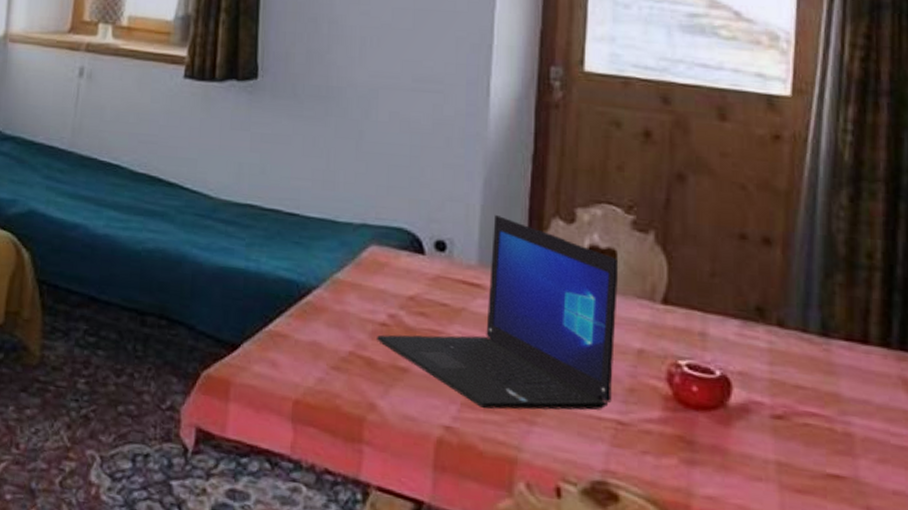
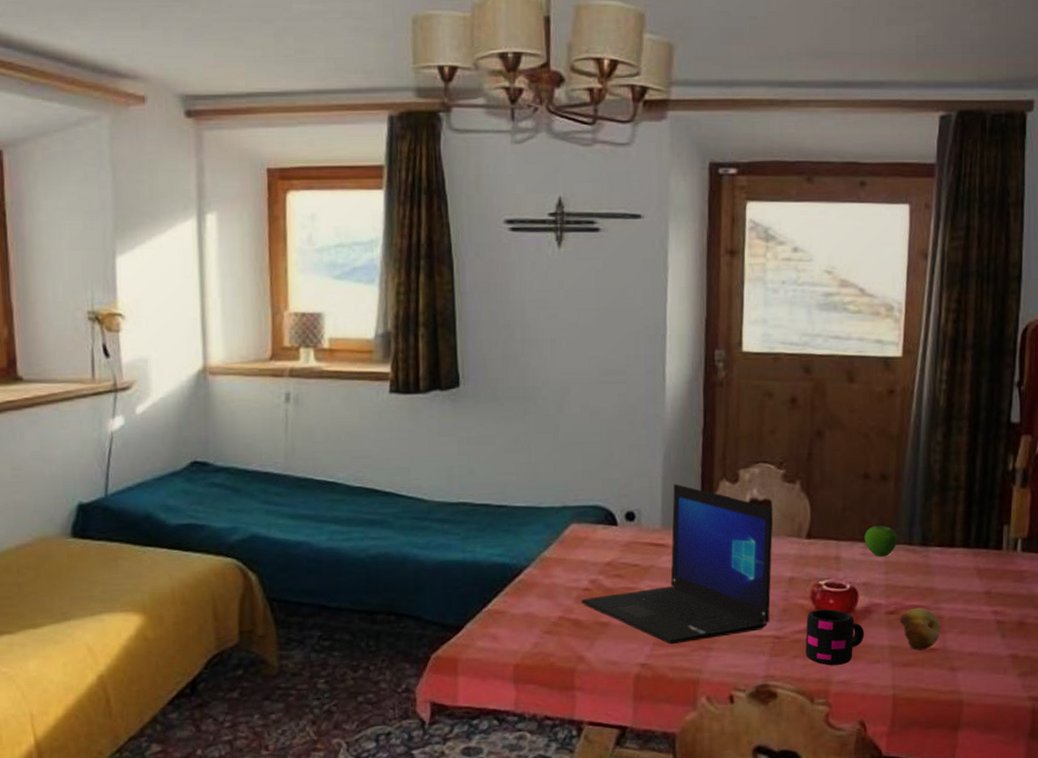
mug: none [659,396,740,475] -> present [805,609,864,666]
apple: none [740,301,787,343] -> present [864,526,898,557]
fruit: none [790,416,850,476] -> present [899,607,941,651]

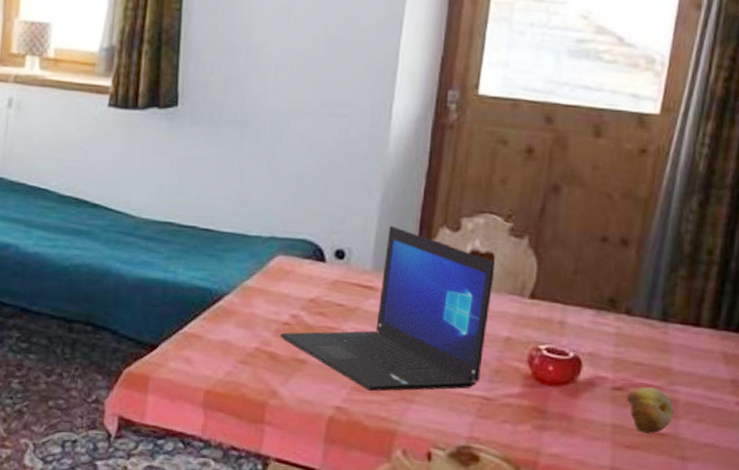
mug: present [805,609,864,666] -> none [516,375,585,437]
apple: present [864,526,898,557] -> none [595,294,635,328]

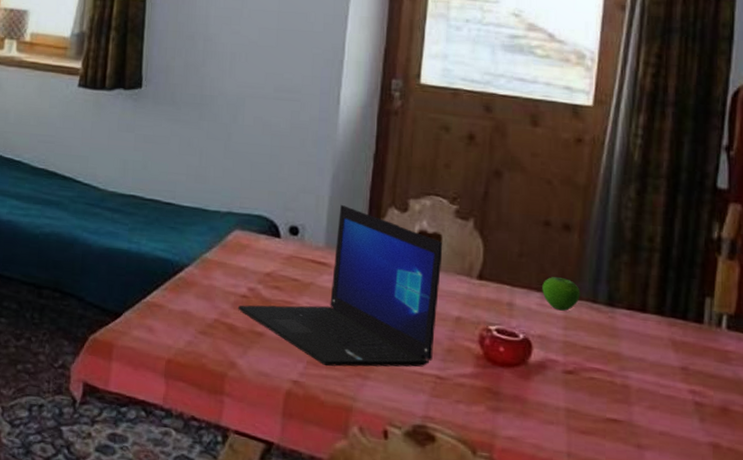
apple: none [595,294,635,328] -> present [542,277,581,311]
fruit: present [626,387,674,434] -> none [578,371,627,420]

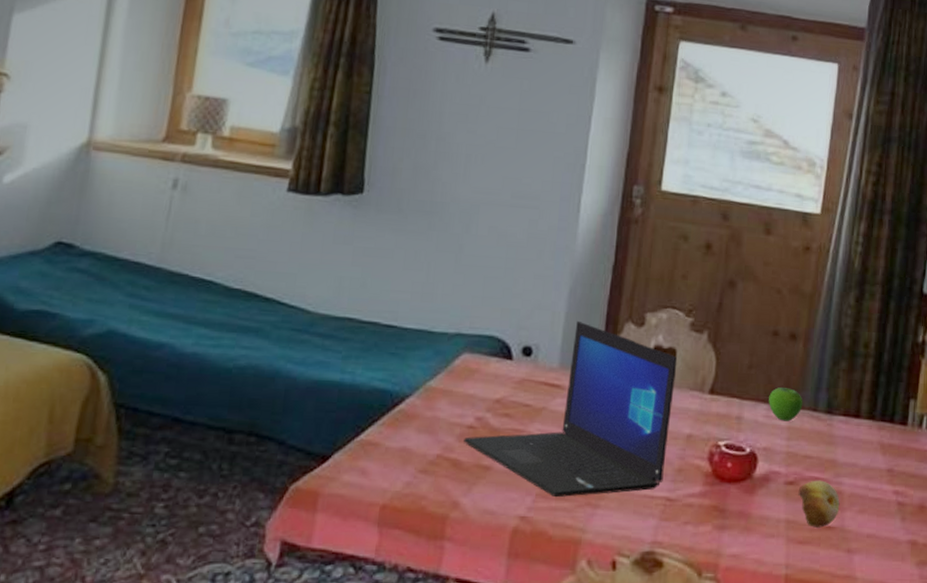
fruit: none [578,371,627,420] -> present [798,480,840,528]

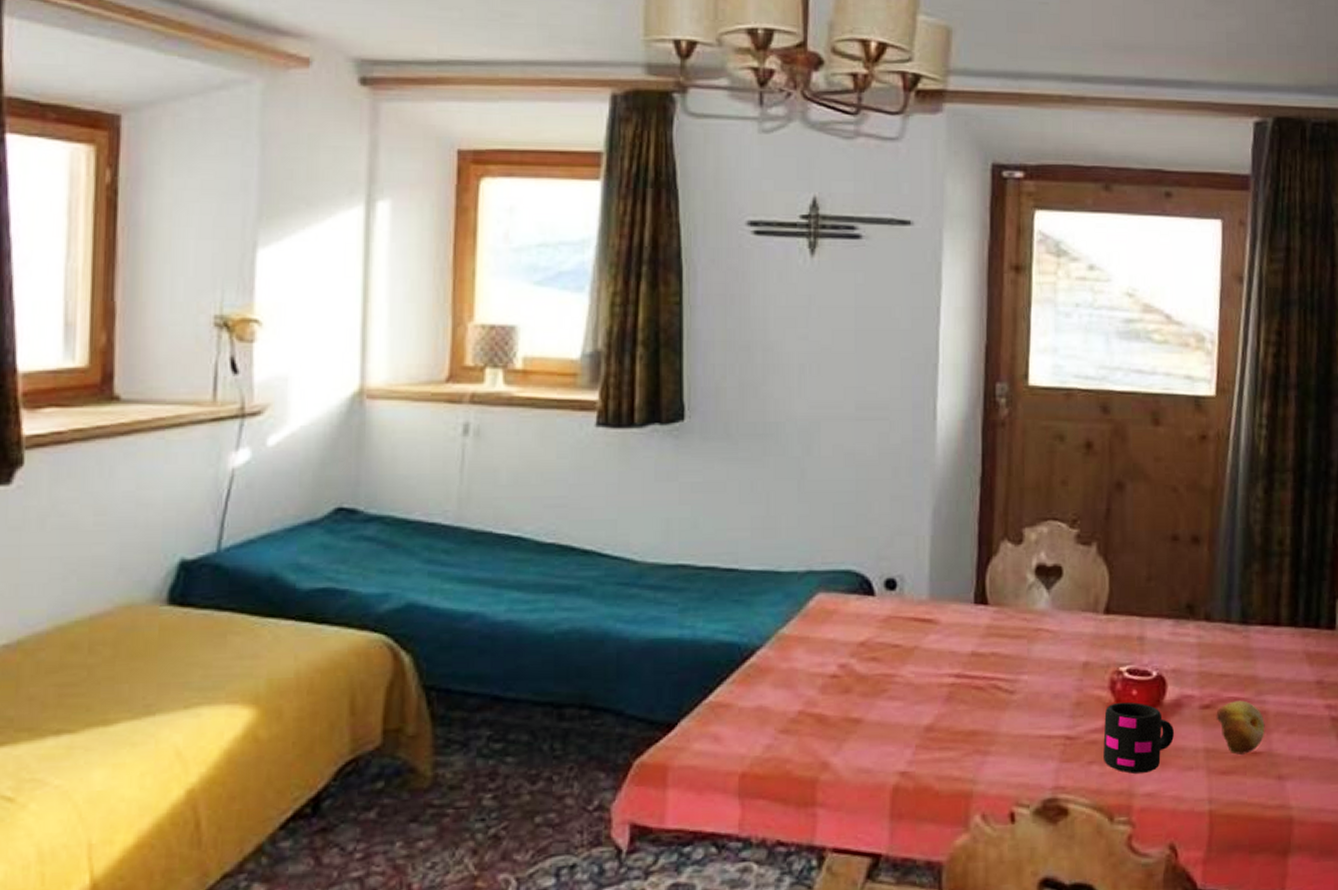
laptop: present [464,320,678,498] -> none [828,544,1065,748]
mug: none [697,472,761,536] -> present [1103,702,1174,774]
apple: present [769,387,803,421] -> none [1173,599,1213,637]

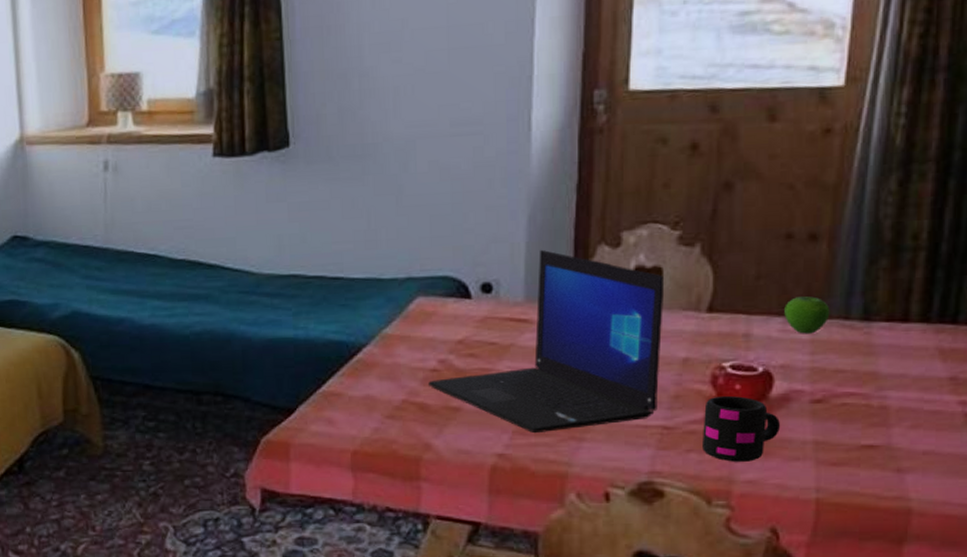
laptop: none [828,544,1065,748] -> present [428,249,665,434]
apple: none [1173,599,1213,637] -> present [784,296,830,334]
fruit: present [1216,700,1265,755] -> none [828,395,885,447]

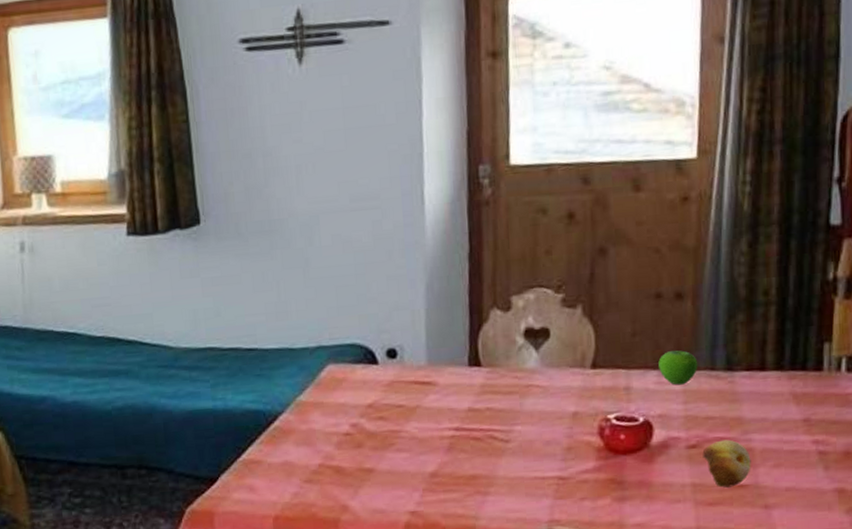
laptop: present [428,249,665,434] -> none [342,315,553,490]
mug: present [703,395,780,462] -> none [594,445,661,507]
fruit: none [828,395,885,447] -> present [702,439,751,488]

